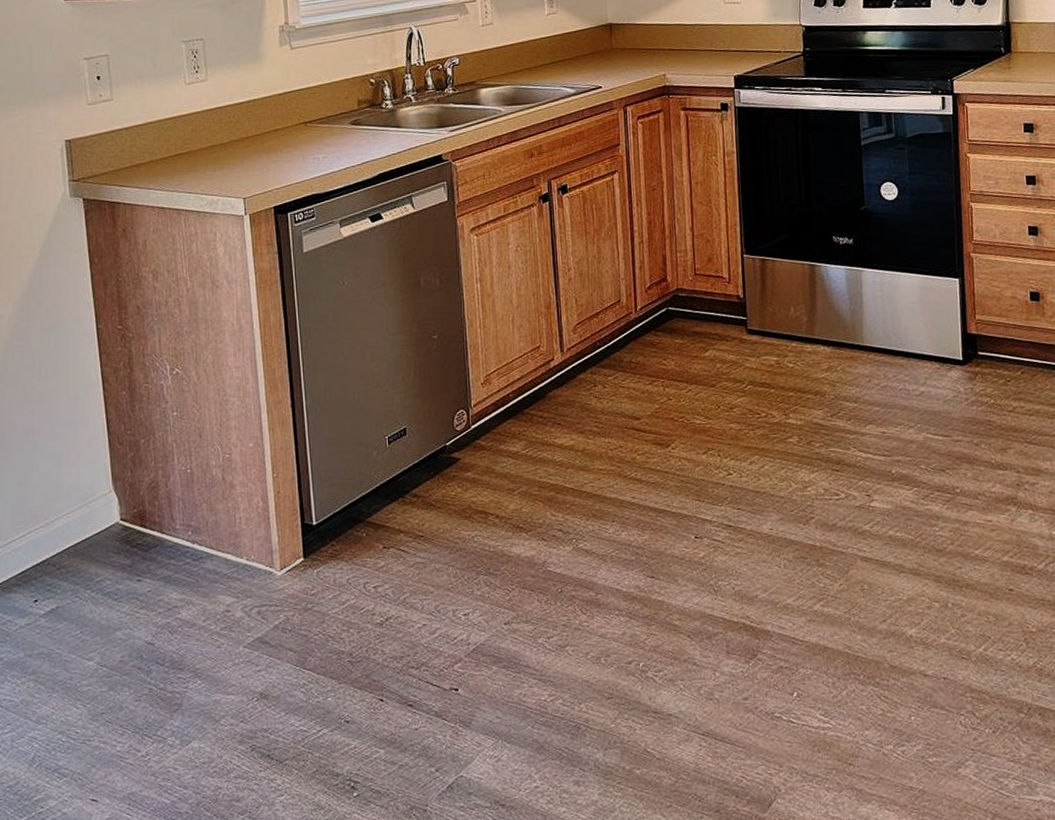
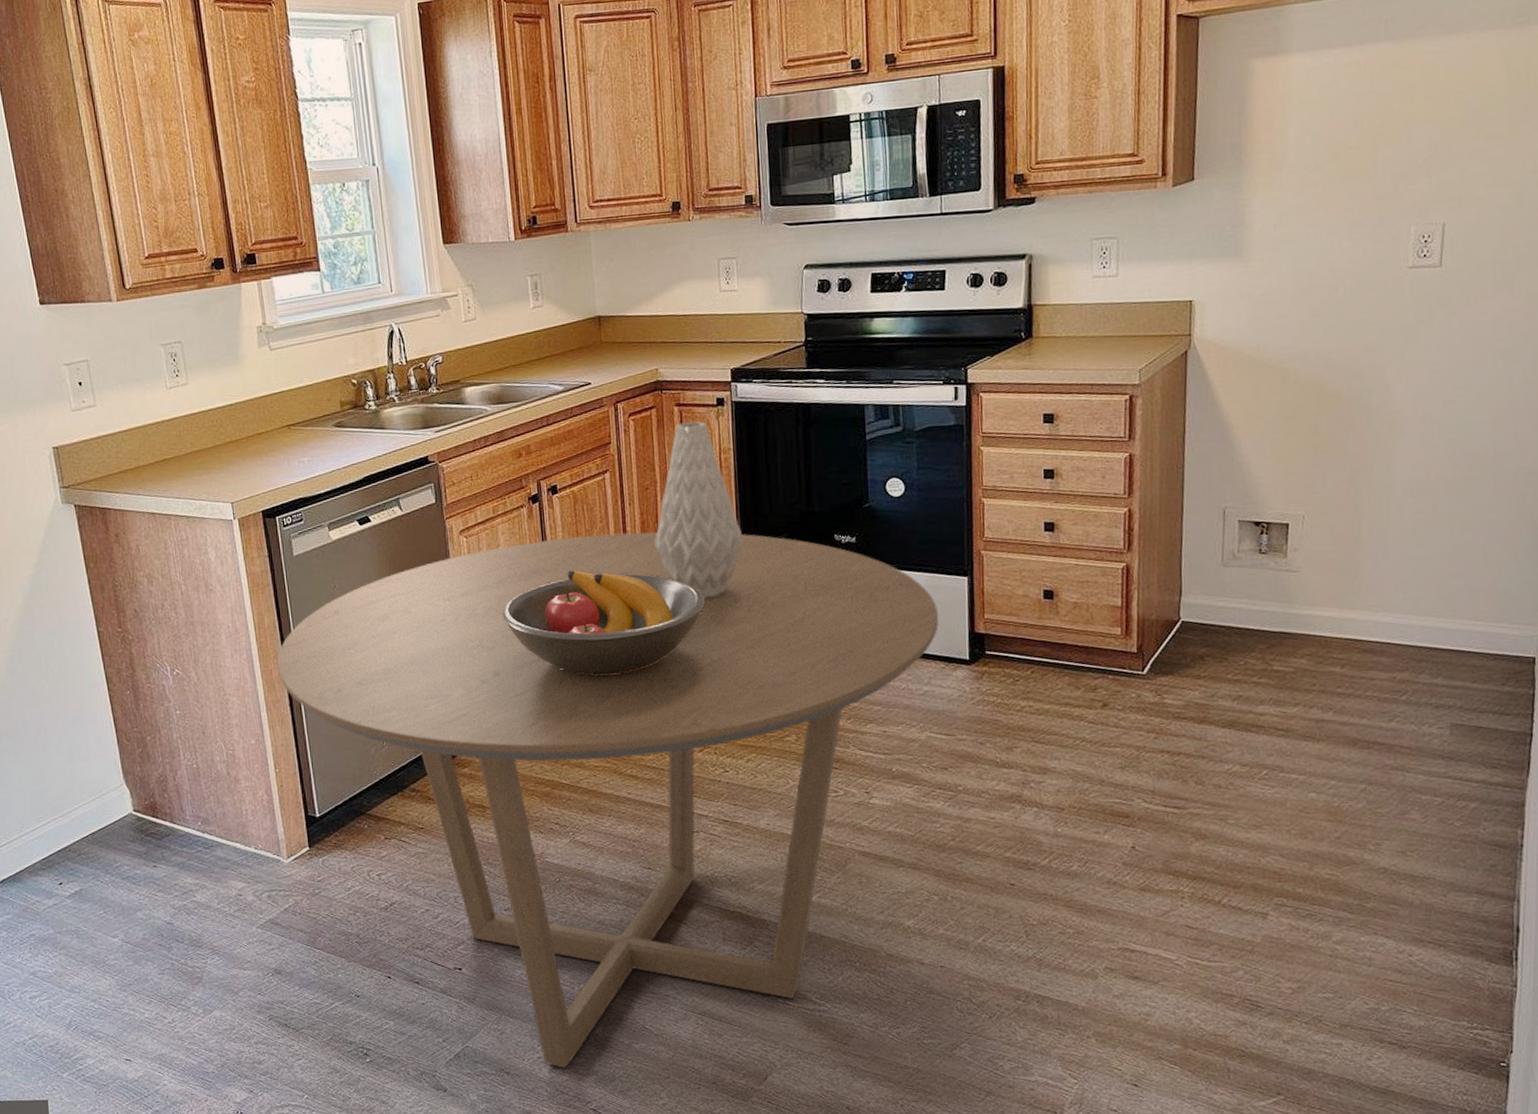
dining table: none [281,232,933,799] -> present [277,532,939,1068]
fruit bowl: none [509,268,710,375] -> present [501,569,706,675]
vase: none [660,125,746,298] -> present [654,421,743,598]

